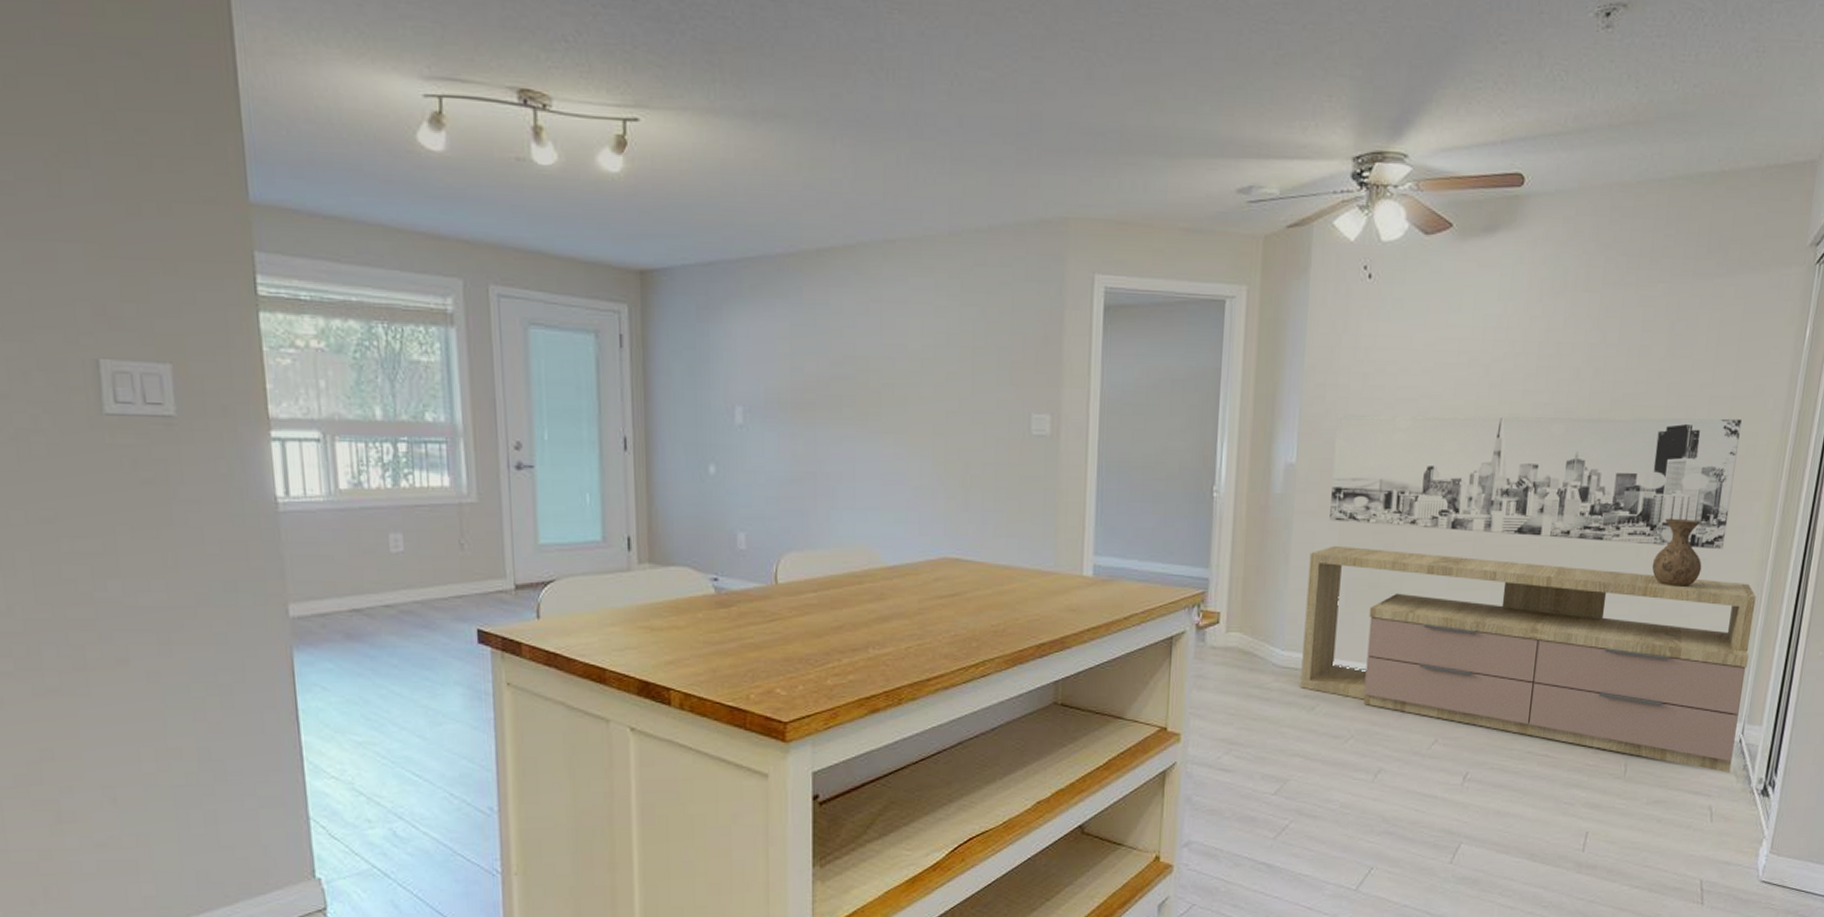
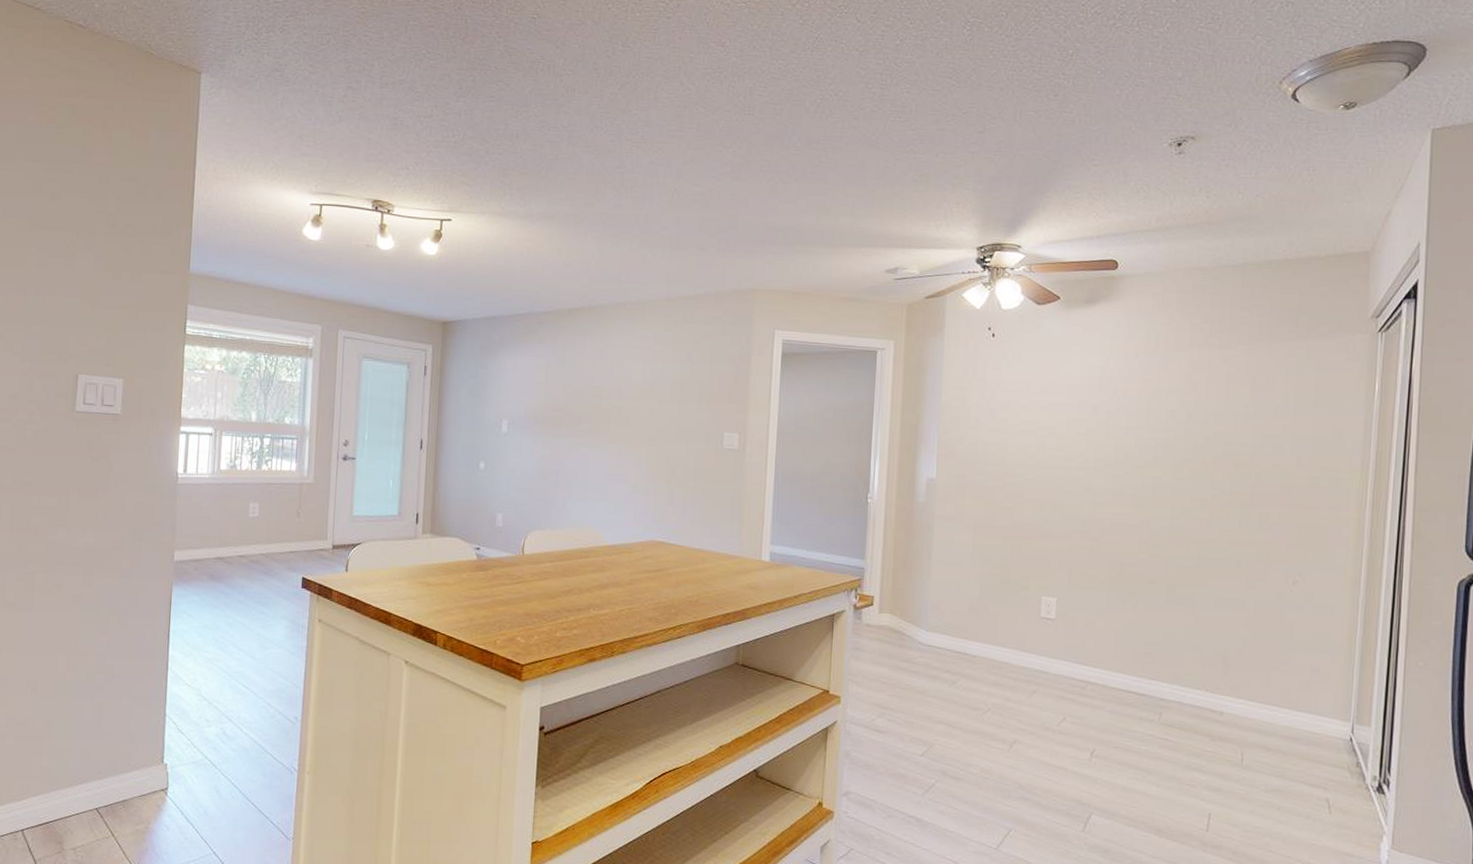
sideboard: present [1300,545,1757,773] -> none [943,546,1353,769]
wall art: present [1329,415,1742,550] -> none [965,441,1324,567]
vase: present [1651,518,1702,587] -> none [1252,537,1299,597]

